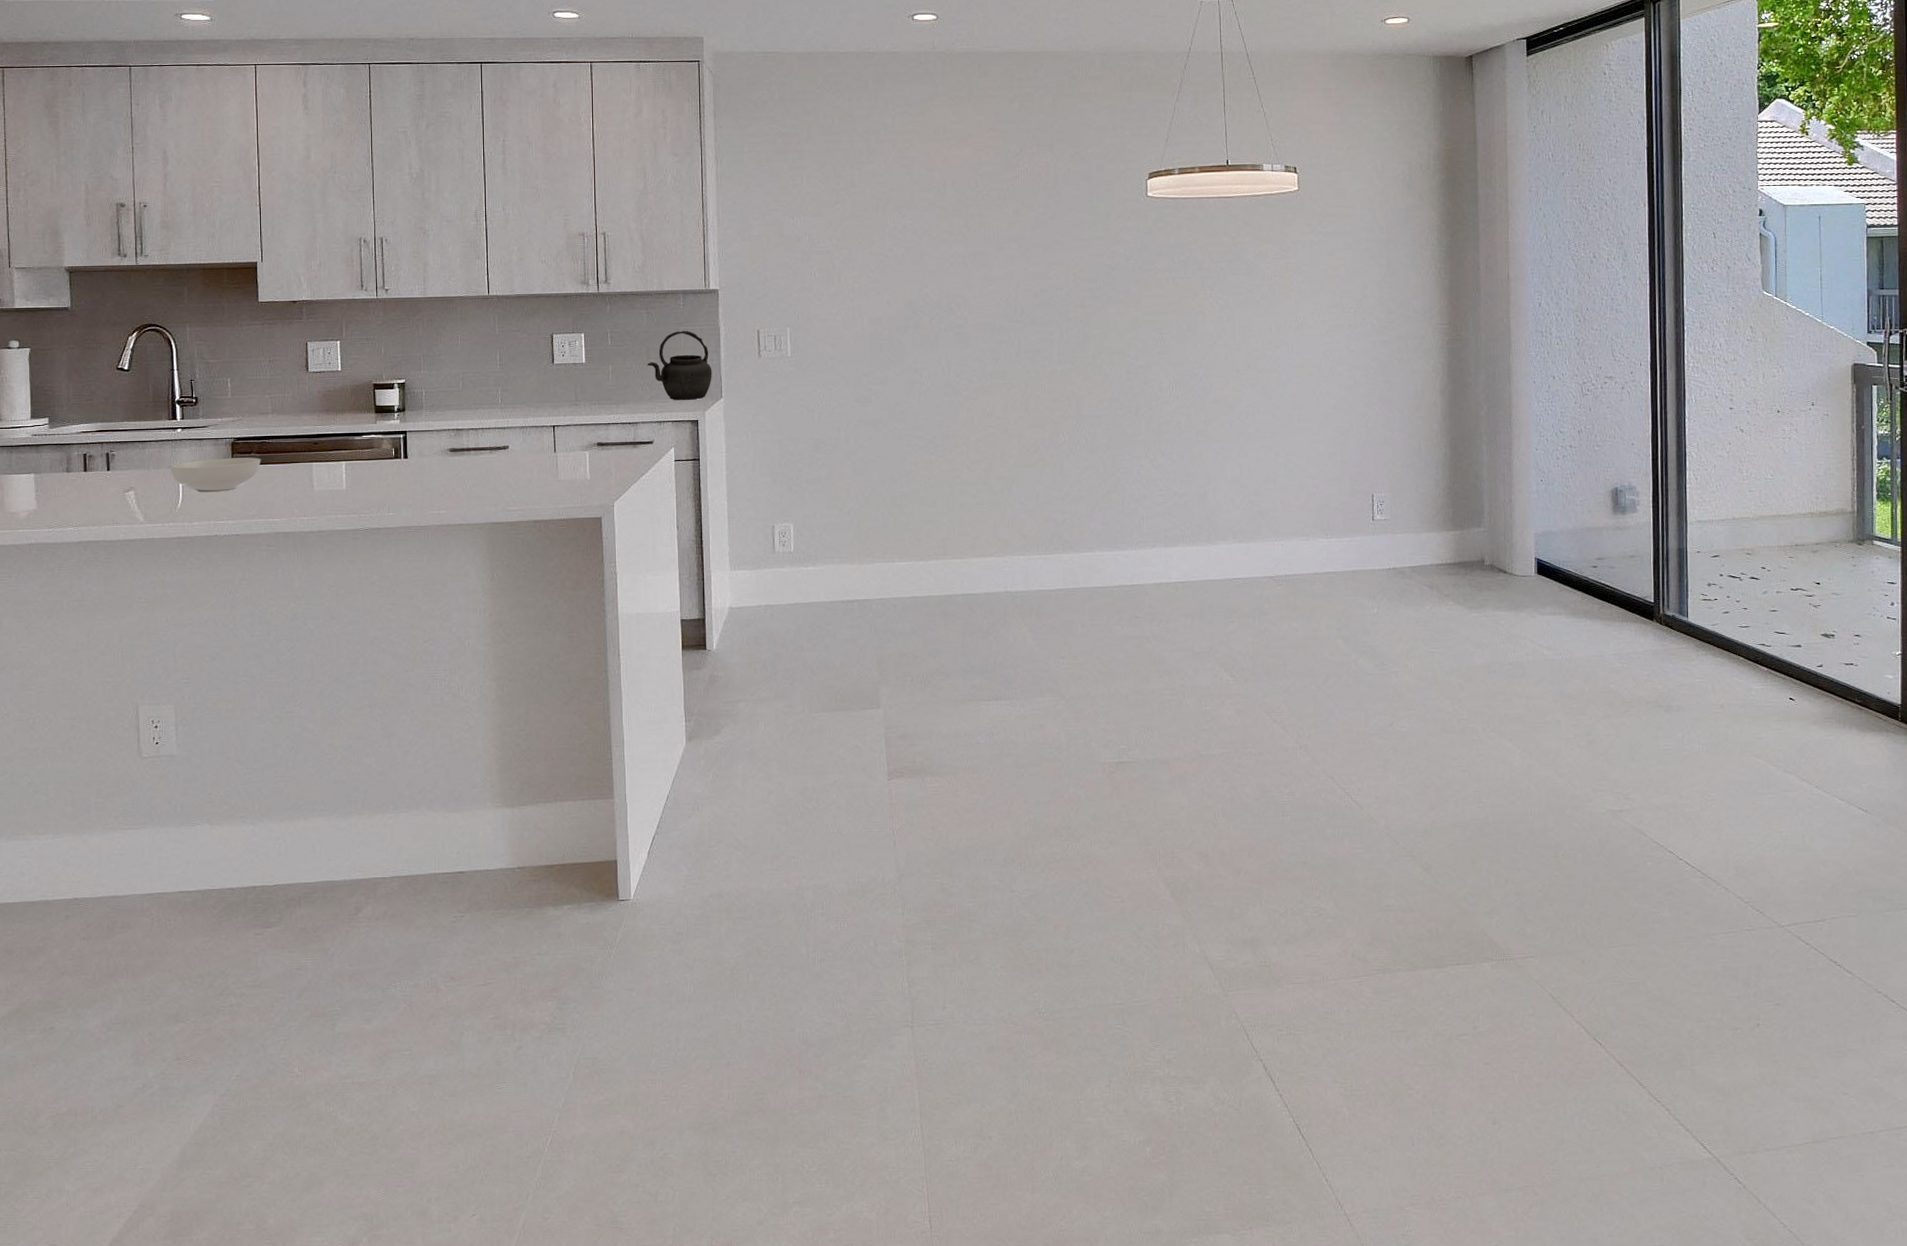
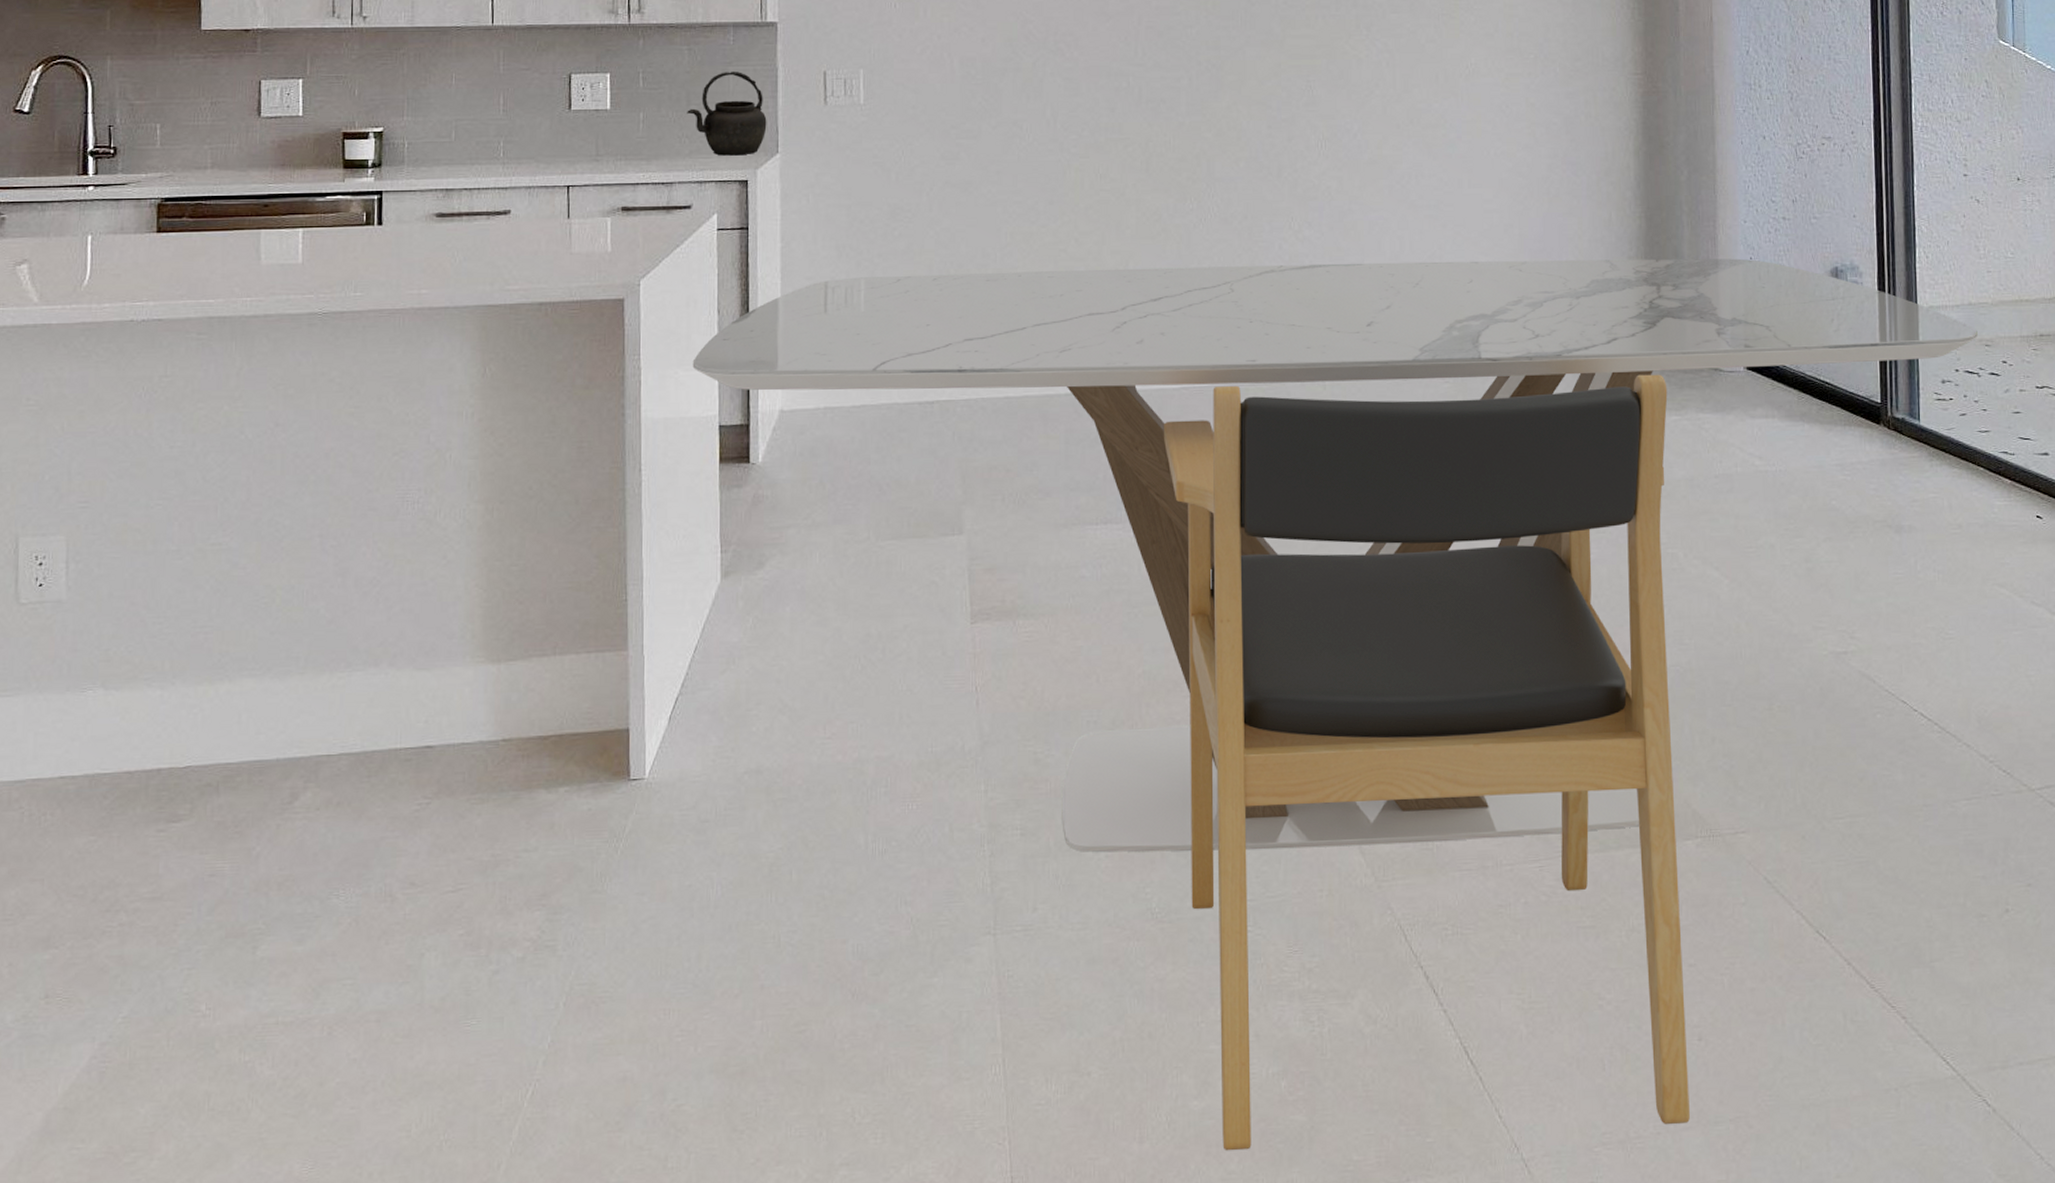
bowl: present [168,457,261,493] -> none [74,223,195,267]
dining table: none [658,480,1740,964] -> present [692,258,1978,853]
armchair: none [1042,578,1485,1201] -> present [1163,374,1690,1151]

